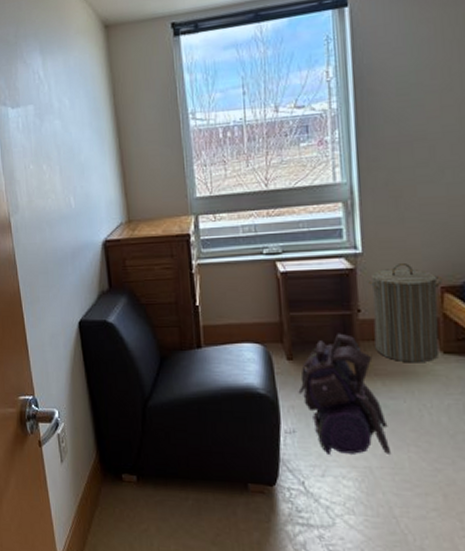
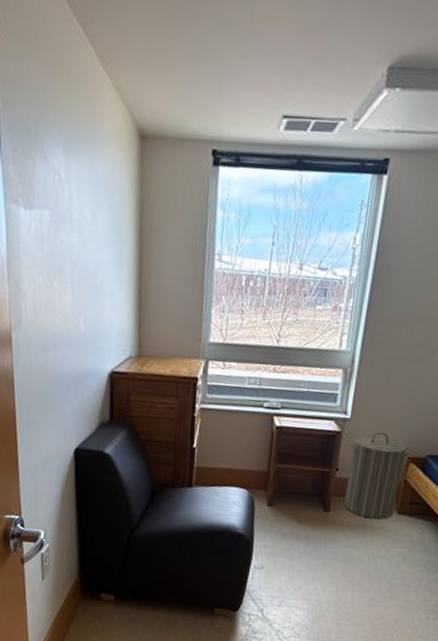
backpack: present [298,333,390,454] -> none [272,487,340,592]

